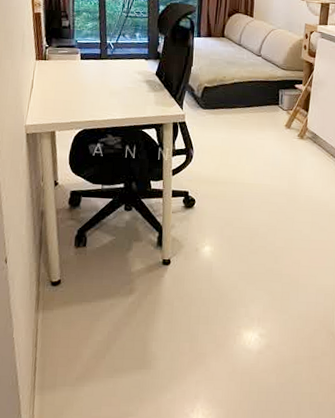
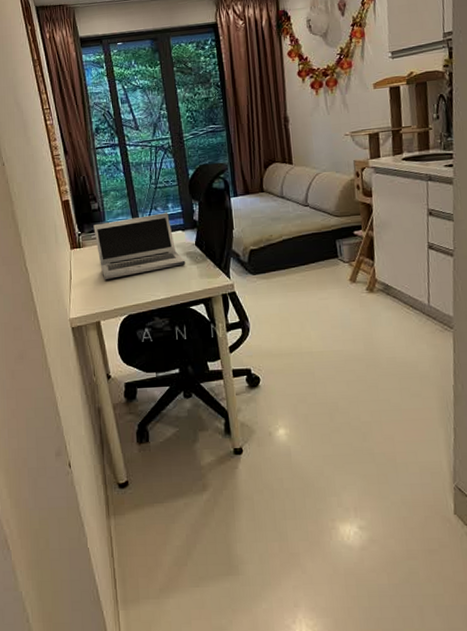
laptop: none [61,40,145,94] -> present [93,213,186,279]

